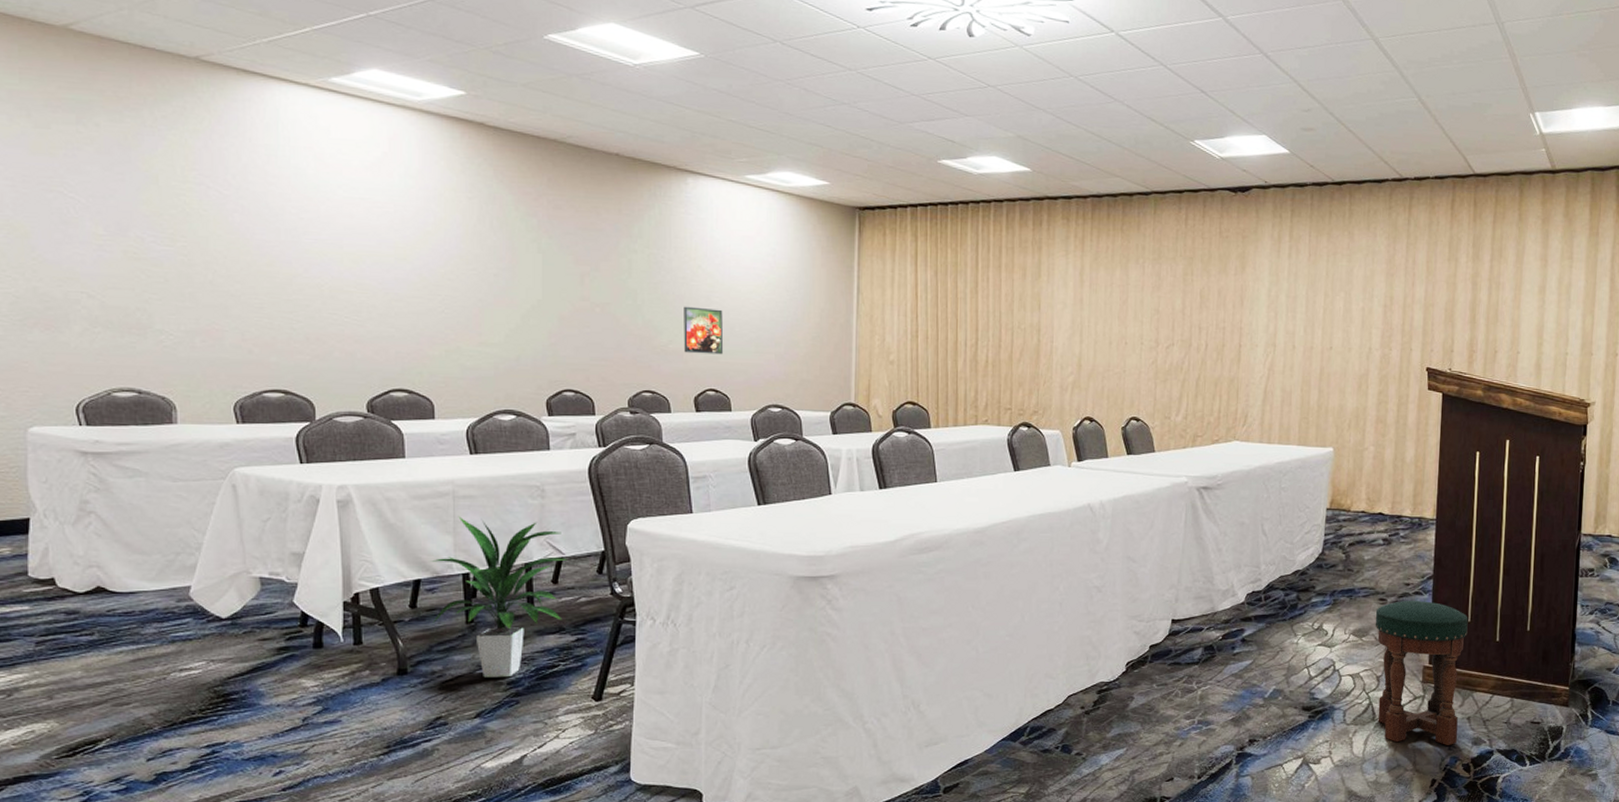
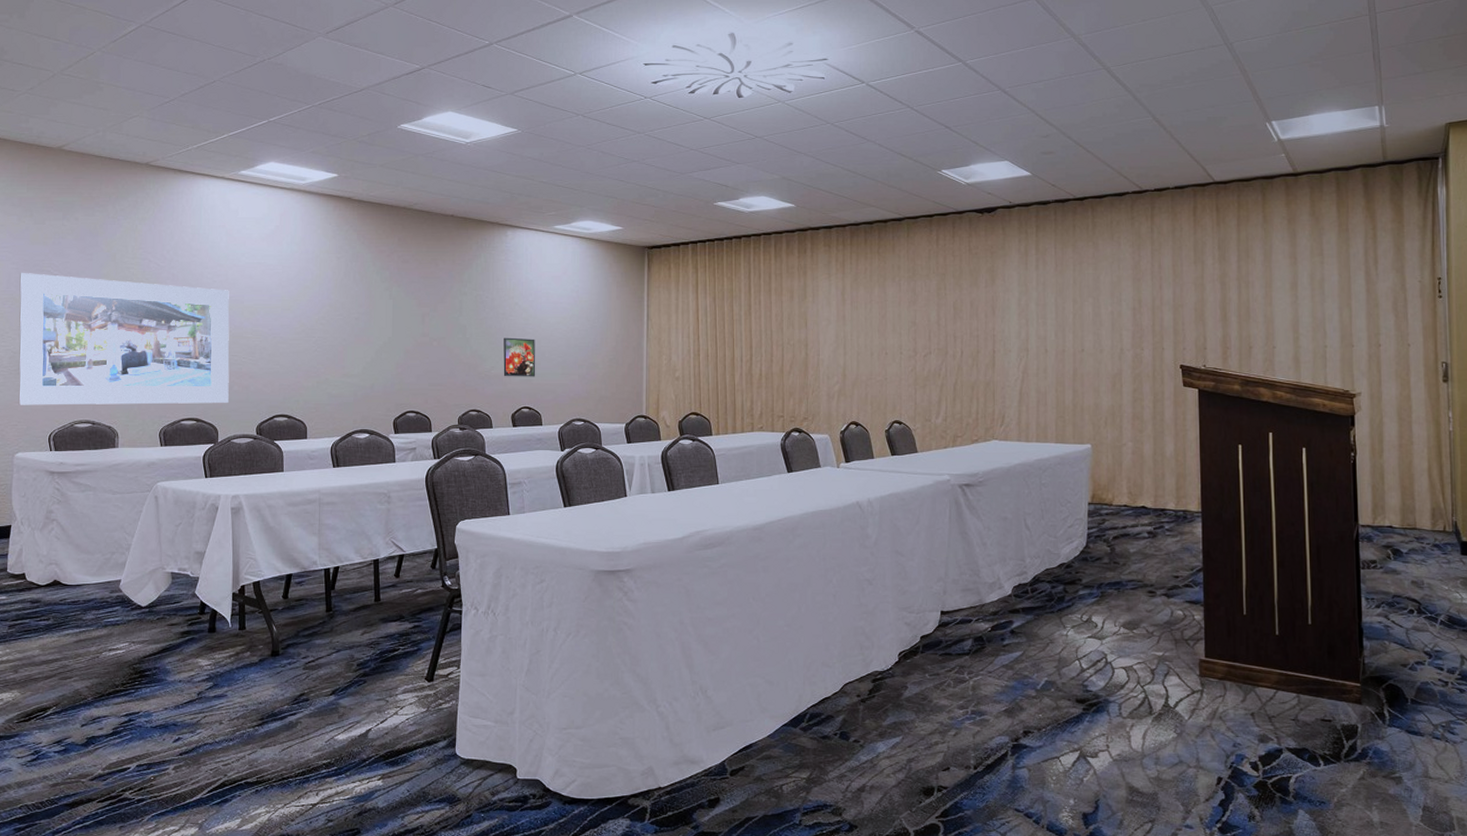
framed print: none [17,192,327,373] -> present [18,273,230,405]
indoor plant: present [431,516,567,678] -> none [299,520,407,660]
stool: present [1375,601,1468,745] -> none [1145,593,1244,742]

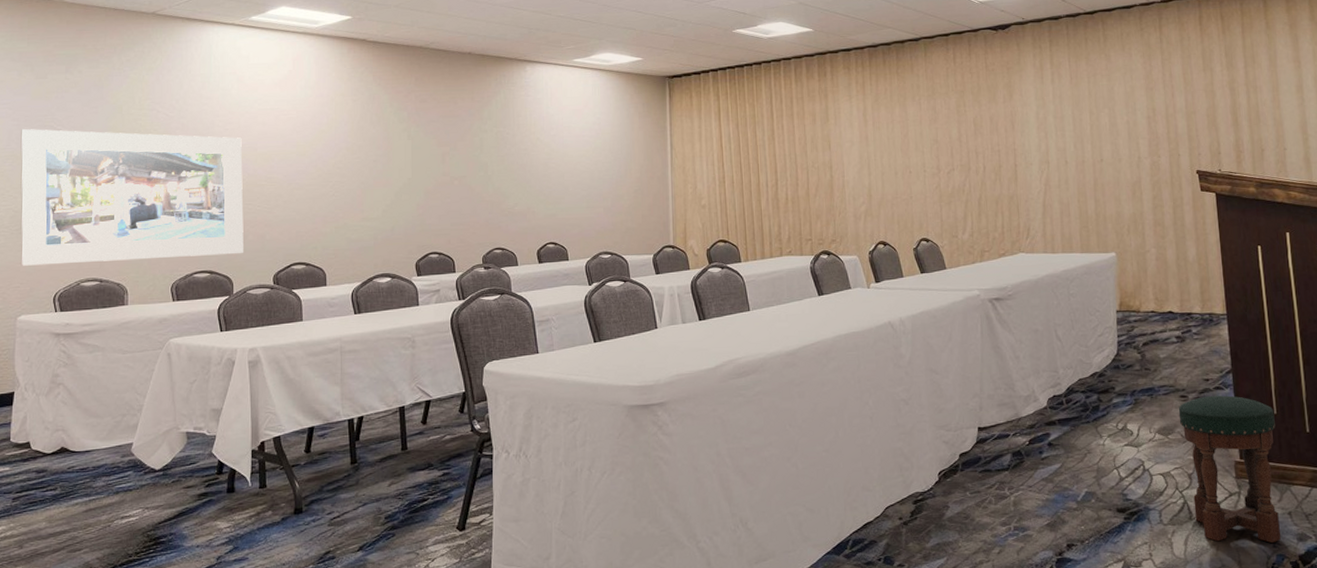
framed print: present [503,337,536,377] -> none [526,173,560,213]
stool: none [1145,593,1244,742] -> present [1178,395,1281,543]

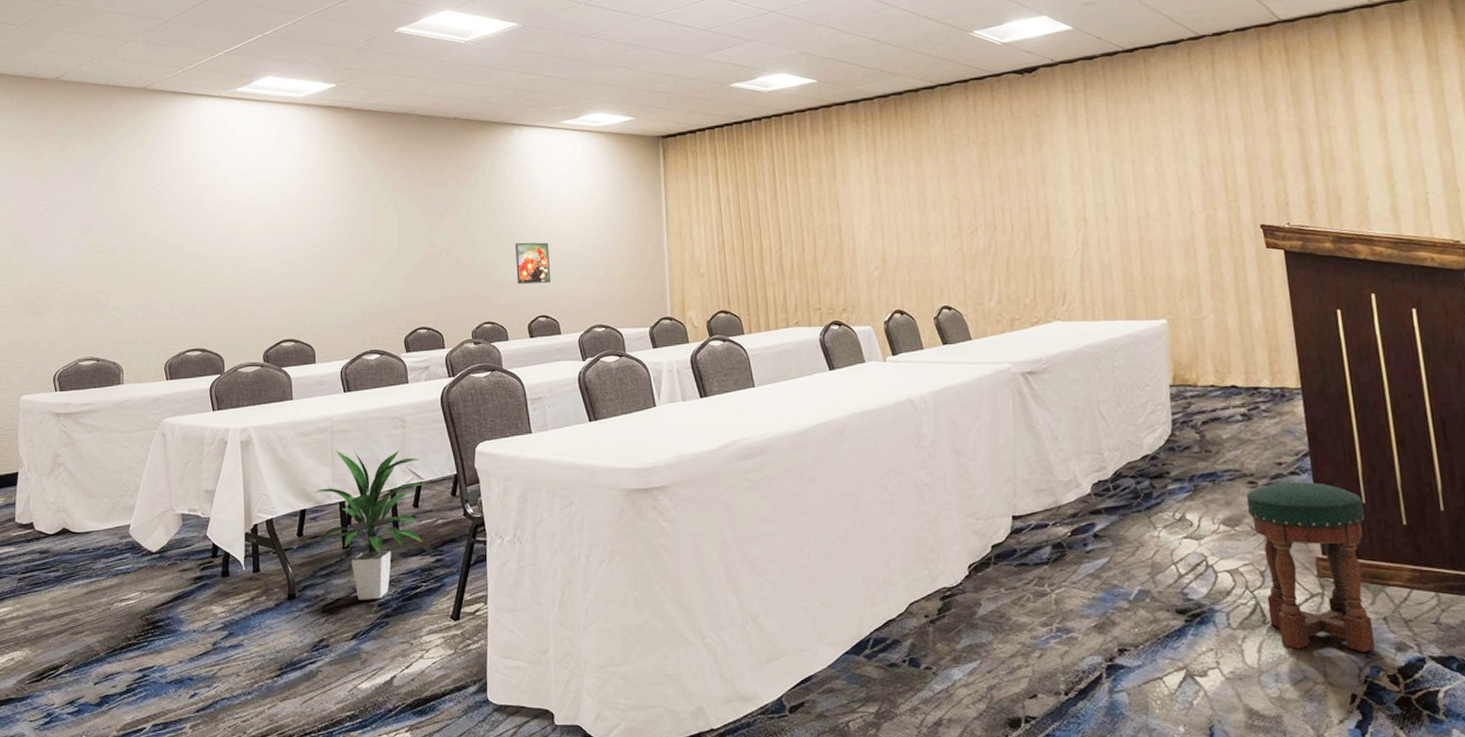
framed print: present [20,129,244,266] -> none [21,208,234,346]
indoor plant: none [322,369,434,513] -> present [314,449,426,600]
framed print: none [526,173,560,213] -> present [515,242,551,285]

